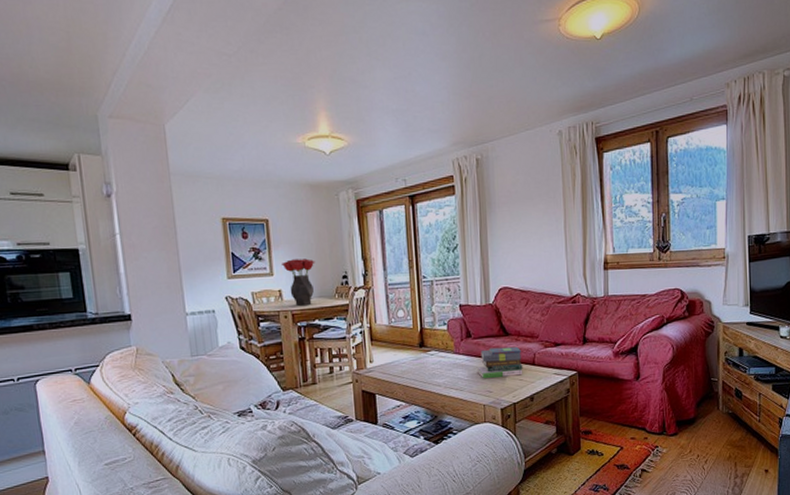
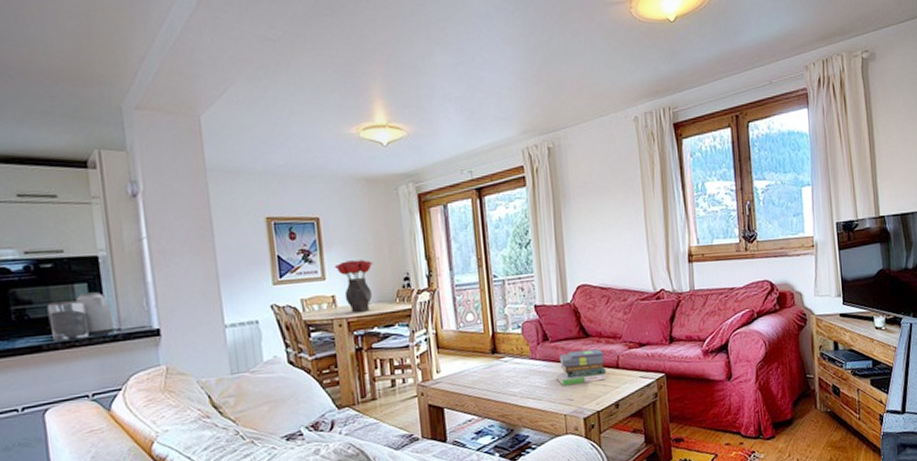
jar: none [36,287,73,322] -> present [47,300,90,341]
kettle: none [60,279,94,319] -> present [75,291,116,336]

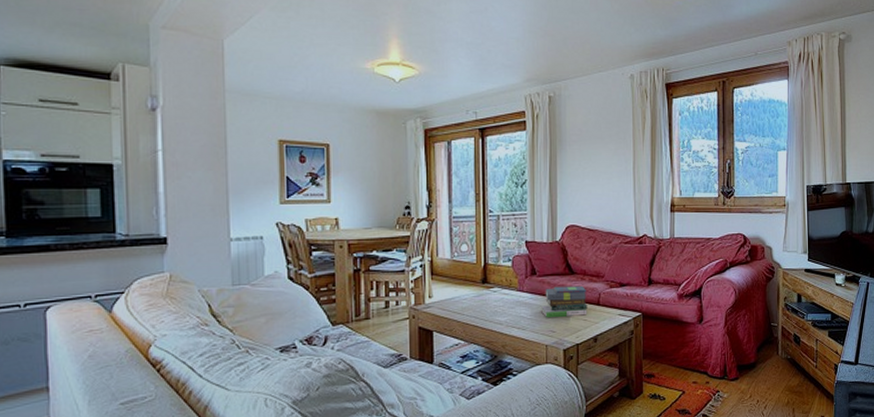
jar: present [47,300,90,341] -> none [58,204,98,242]
kettle: present [75,291,116,336] -> none [86,197,124,240]
bouquet: present [334,260,373,314] -> none [339,187,377,236]

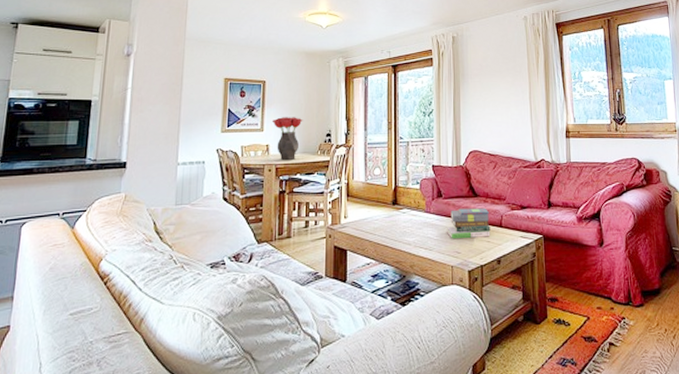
bouquet: none [339,187,377,236] -> present [271,117,303,161]

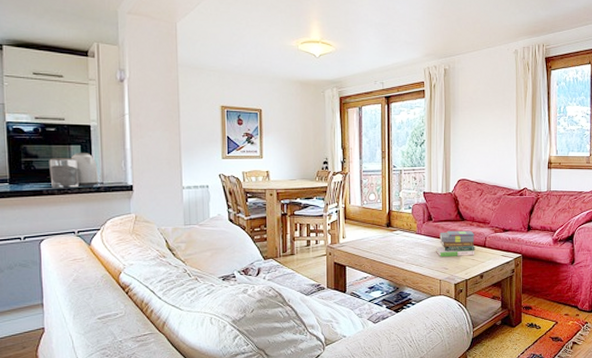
jar: none [43,134,73,166] -> present [49,158,80,188]
kettle: none [67,127,93,164] -> present [70,152,100,186]
bouquet: present [271,117,303,161] -> none [270,145,300,186]

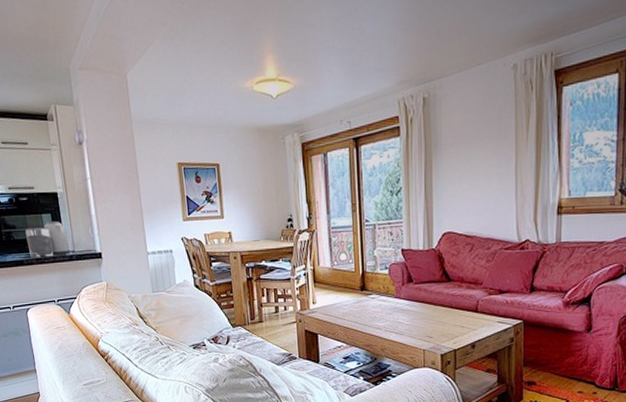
books: present [436,230,475,256] -> none [418,292,465,323]

